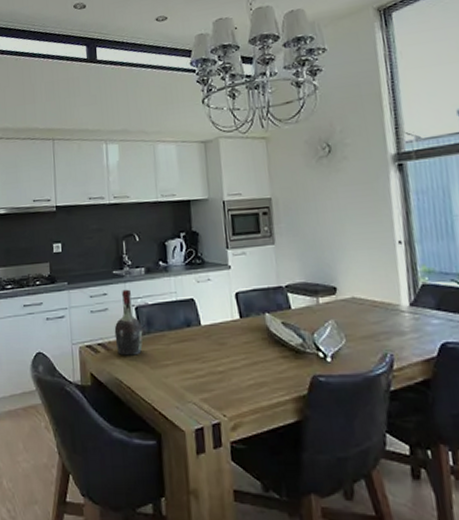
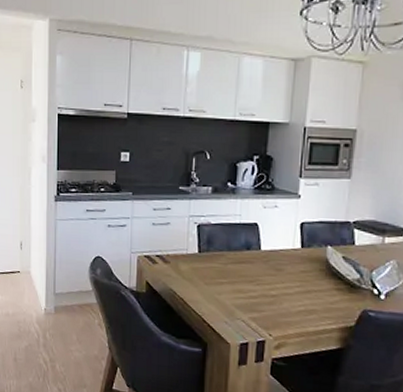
cognac bottle: present [114,289,143,356] -> none [173,206,202,271]

